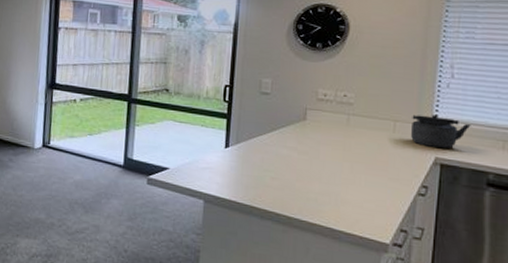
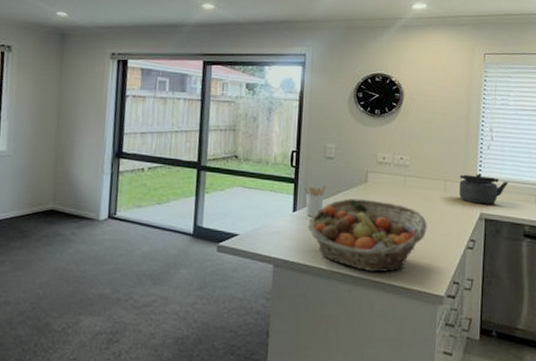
utensil holder: none [236,121,261,154] -> present [303,184,326,217]
fruit basket: none [240,136,372,215] -> present [308,198,427,272]

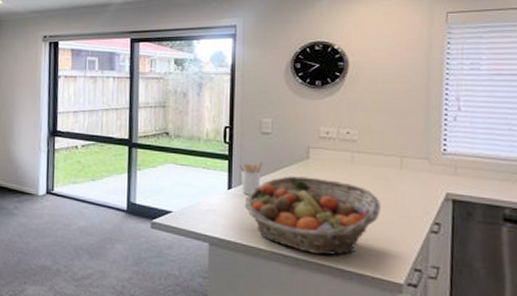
kettle: present [460,174,509,204] -> none [419,149,482,183]

